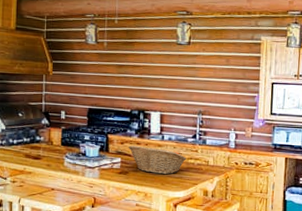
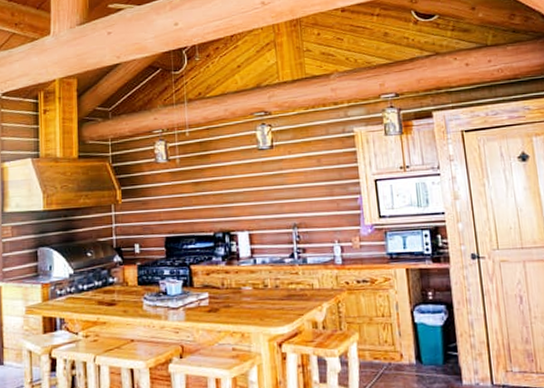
fruit basket: present [129,145,186,175] -> none [216,274,286,308]

